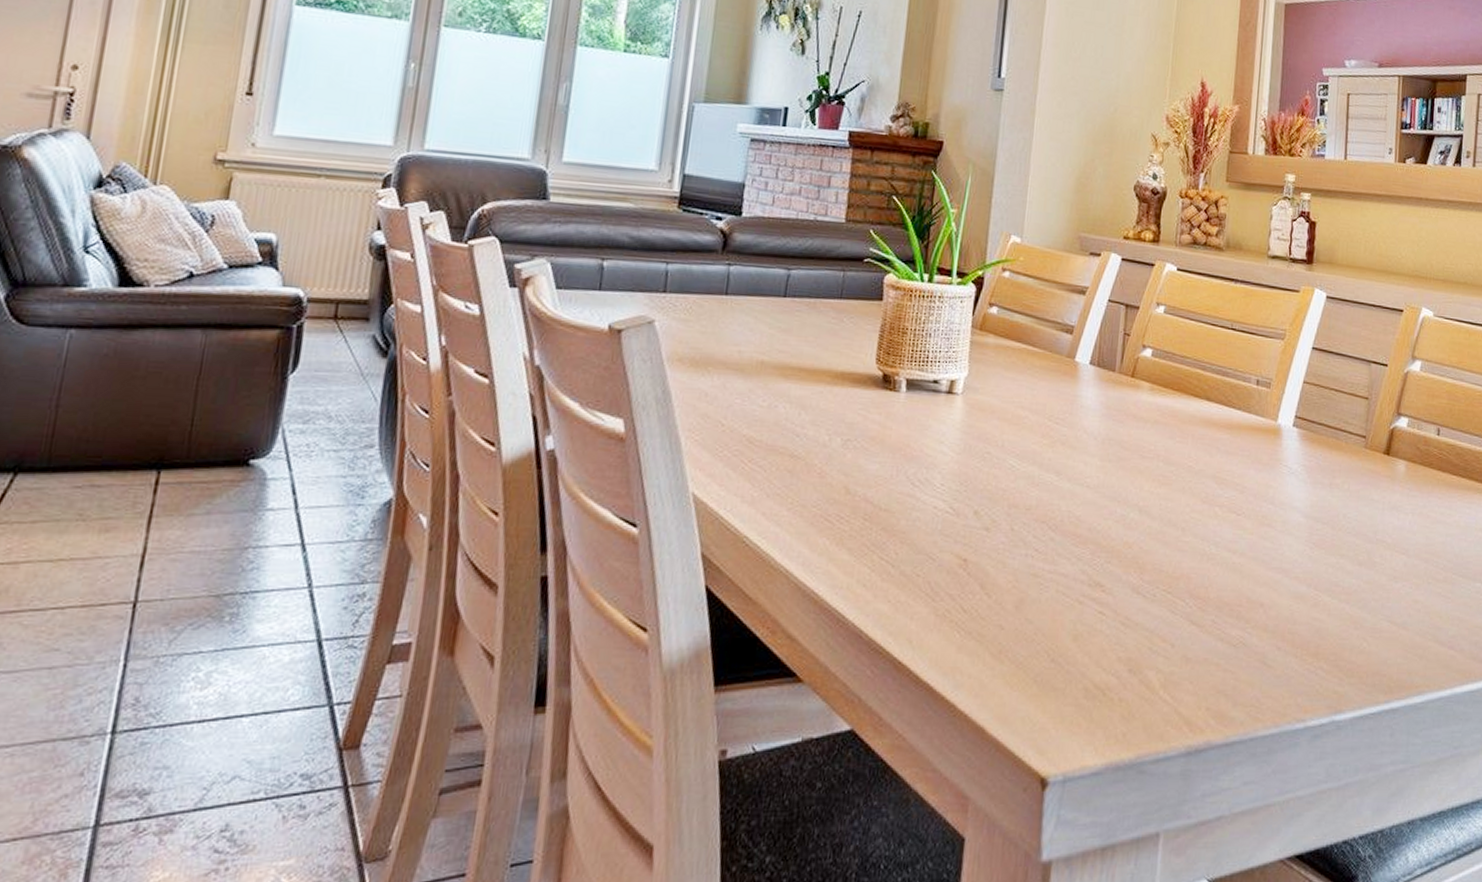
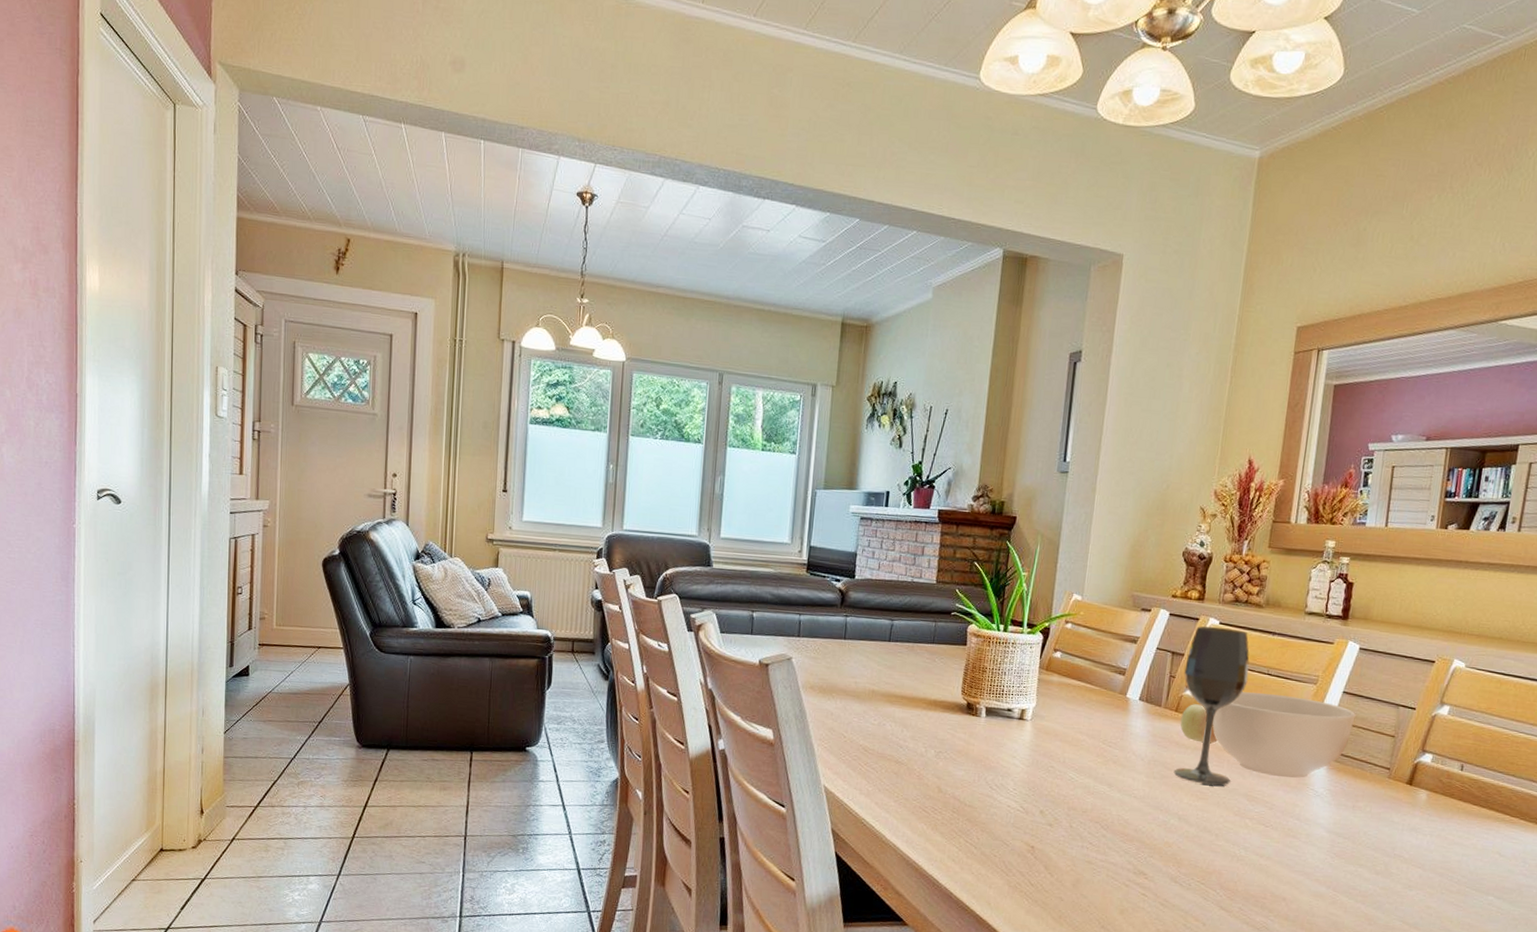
wine glass: none [1131,273,1211,467] -> present [1173,626,1250,786]
fruit: none [1137,367,1180,415] -> present [1180,704,1218,744]
bowl: none [1173,351,1327,453] -> present [1212,692,1356,778]

